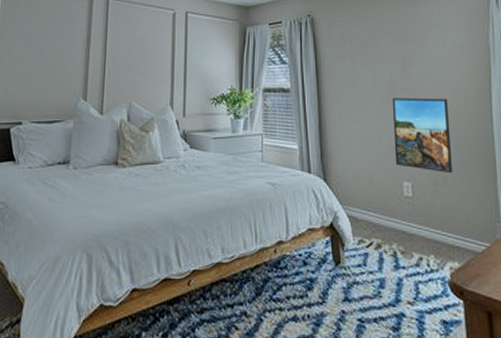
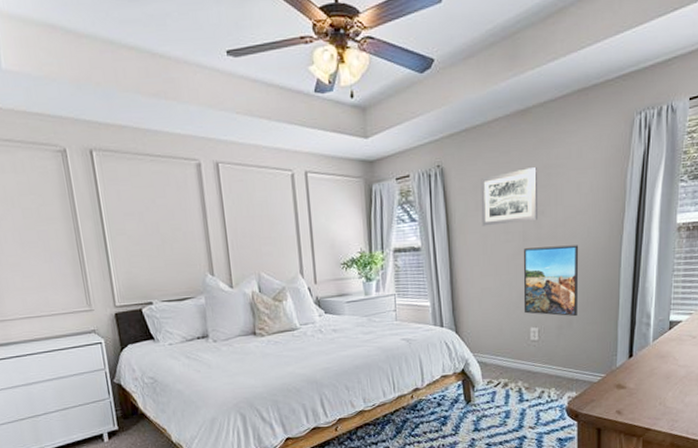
wall art: none [348,22,405,74] -> present [480,166,537,226]

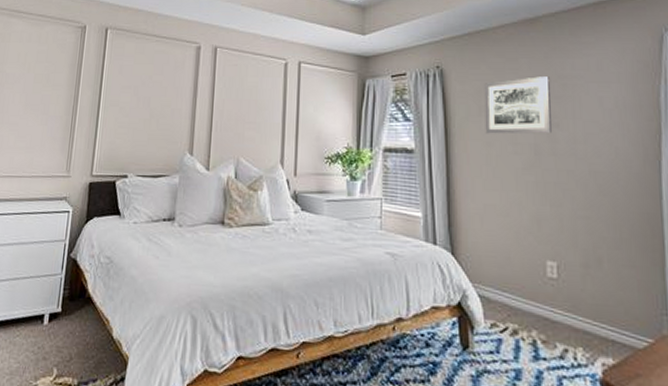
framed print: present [523,245,579,317] -> none [536,163,608,255]

